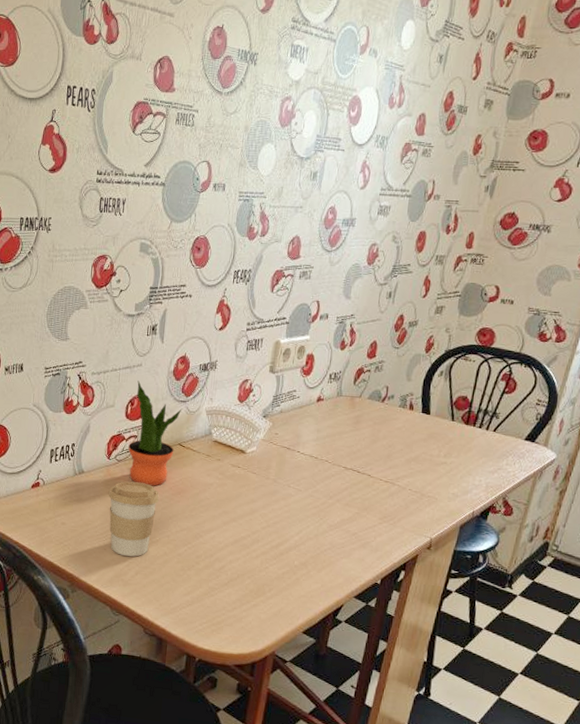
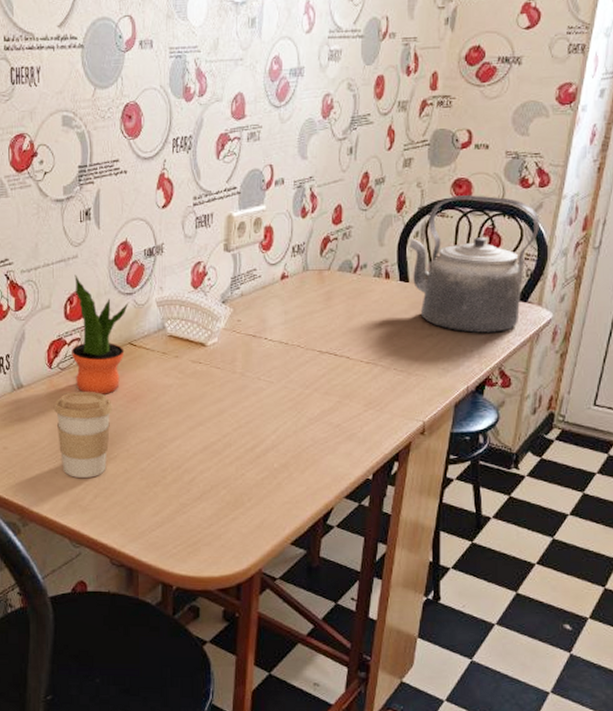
kettle: none [432,343,553,467] -> present [408,195,540,333]

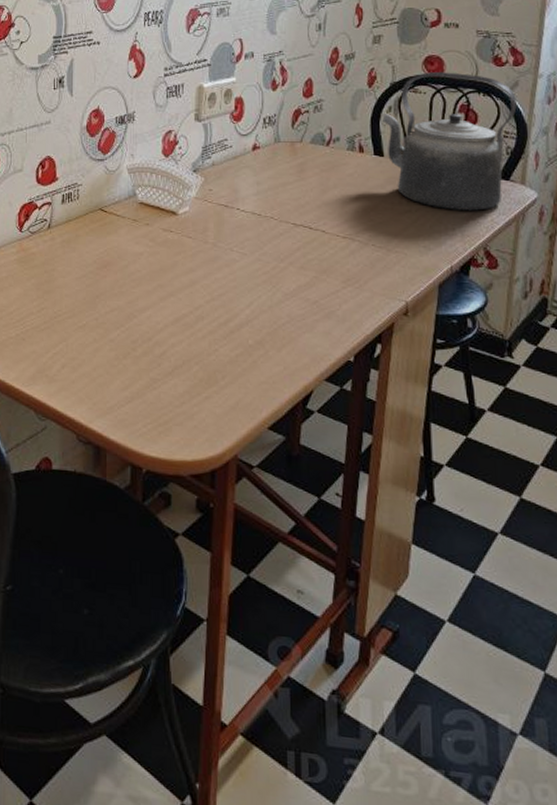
coffee cup: present [53,392,112,478] -> none [23,256,82,346]
potted plant: present [72,274,129,394] -> none [42,139,100,260]

